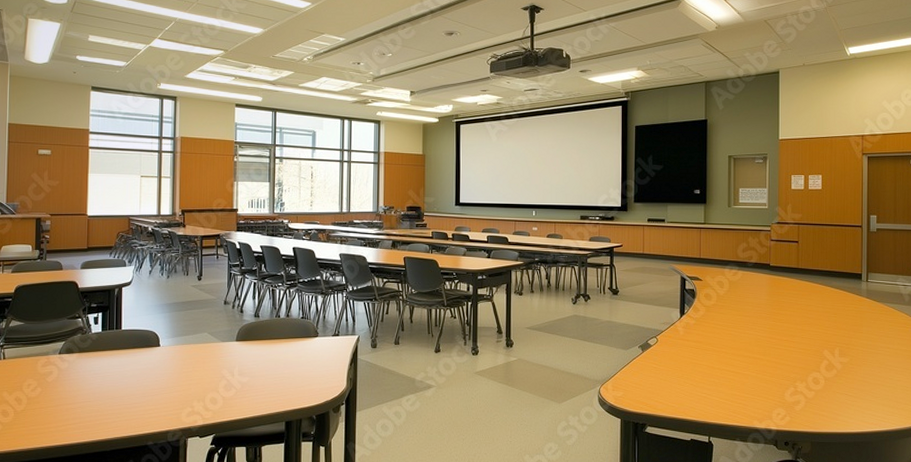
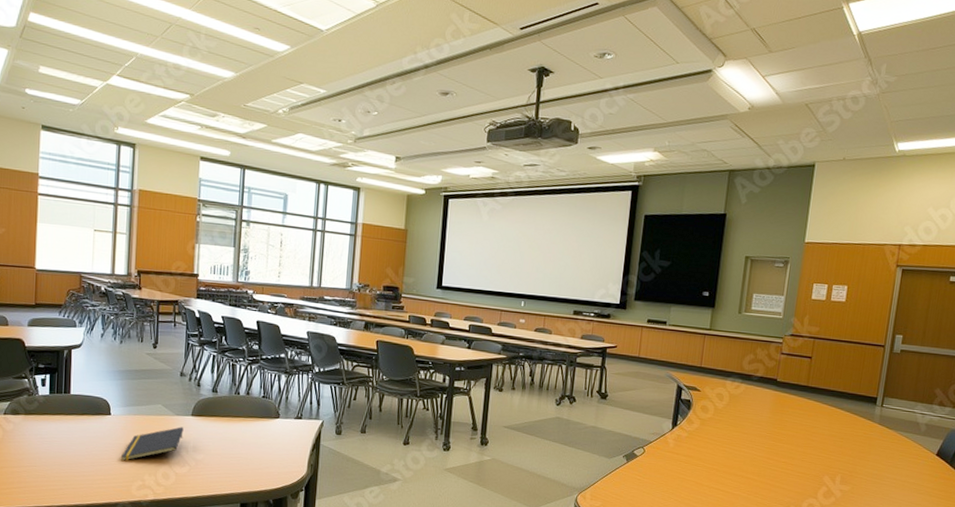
notepad: none [171,352,229,389] -> present [121,426,184,461]

